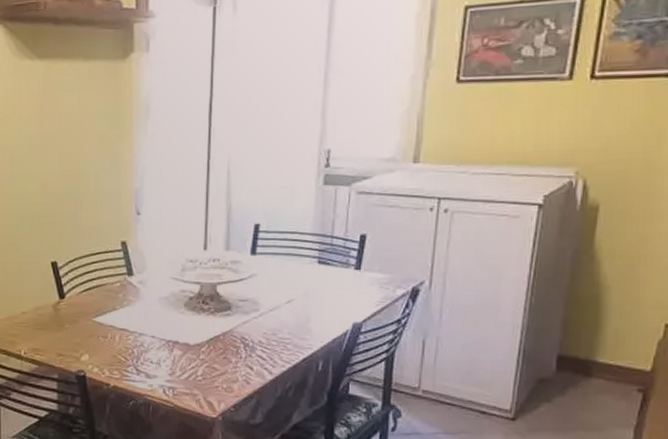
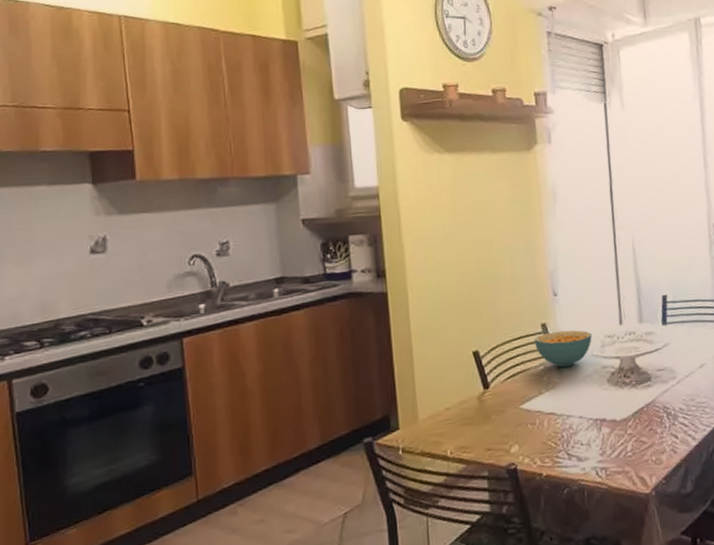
cereal bowl: none [113,250,174,287] -> present [535,330,593,368]

